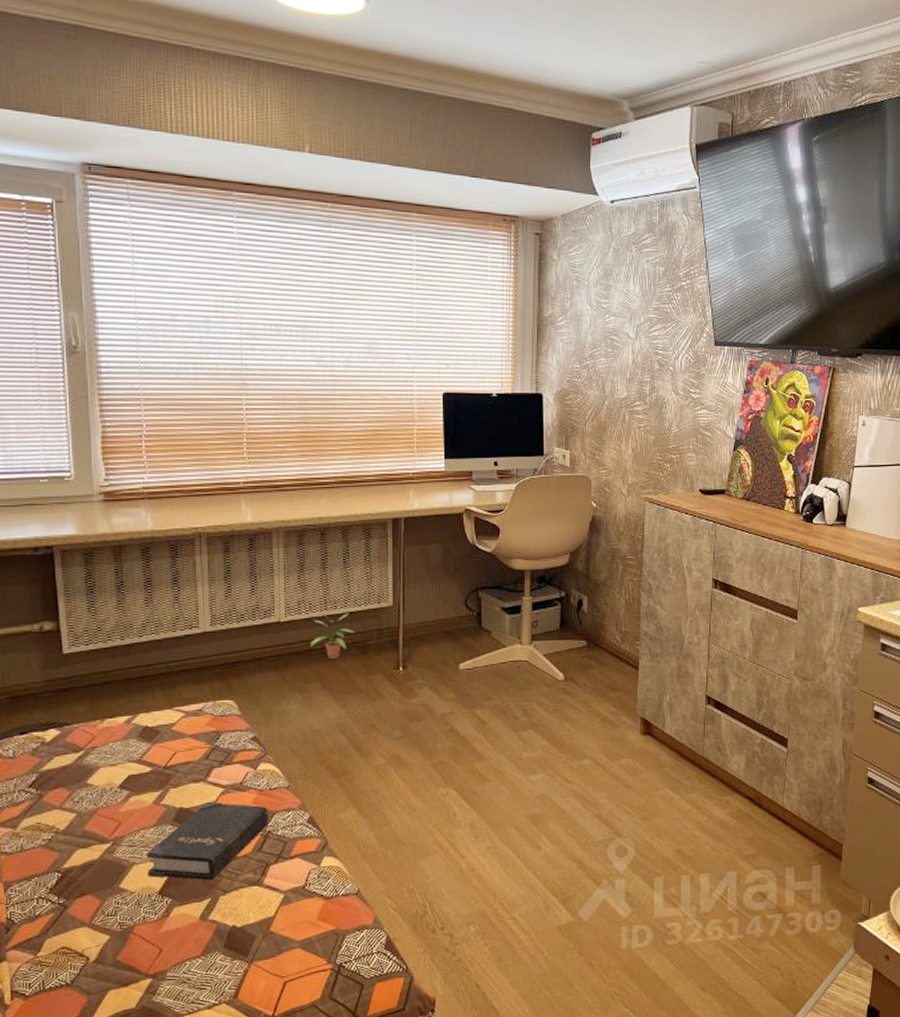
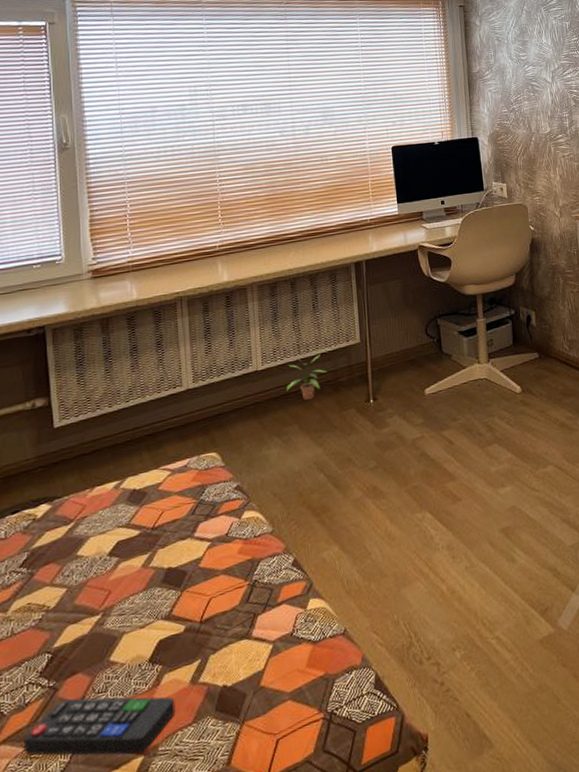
remote control: none [33,917,184,976] -> present [23,696,176,755]
hardback book: present [146,801,269,881] -> none [135,555,255,645]

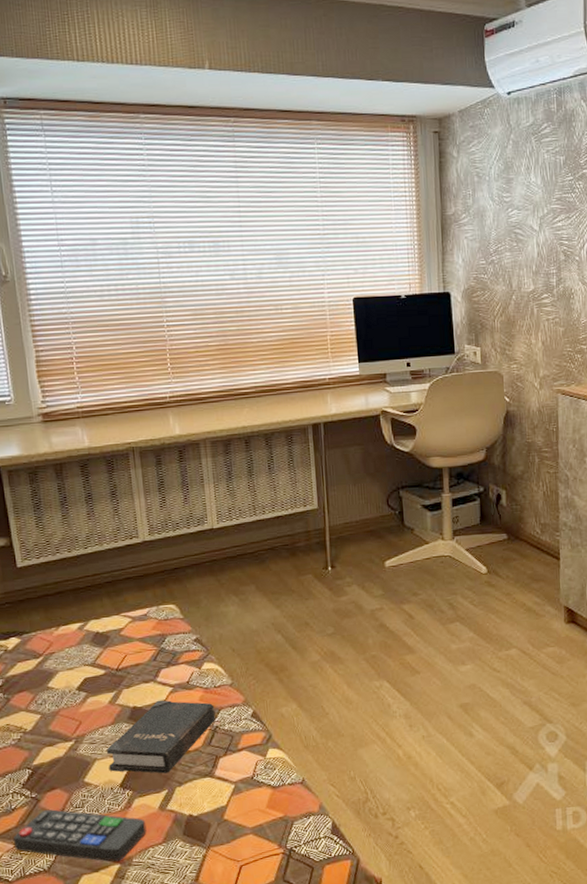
hardback book: none [135,555,255,645] -> present [106,700,216,774]
potted plant: present [286,353,327,400] -> none [243,516,284,562]

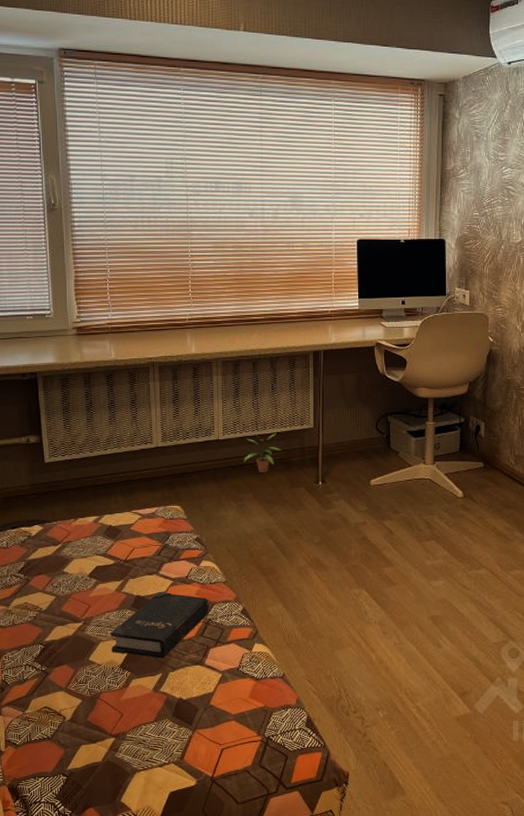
remote control: present [12,809,147,862] -> none [22,683,141,736]
potted plant: none [243,516,284,562] -> present [244,432,281,472]

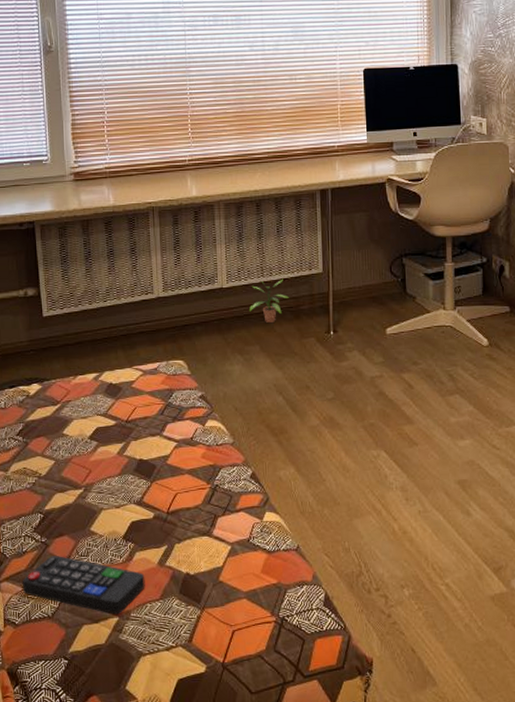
remote control: none [22,683,141,736] -> present [22,556,145,615]
hardback book: present [110,591,209,658] -> none [112,454,216,529]

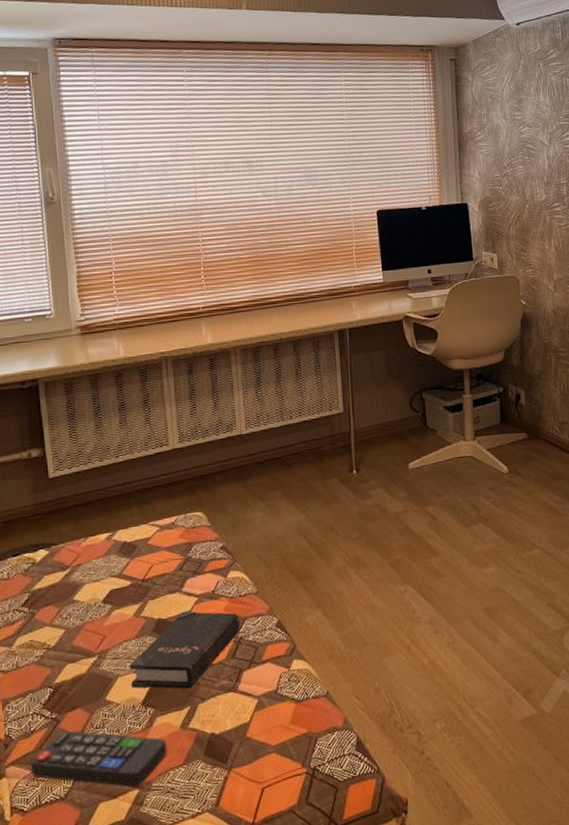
hardback book: none [112,454,216,529] -> present [129,611,240,689]
potted plant: present [250,278,289,323] -> none [270,421,310,466]

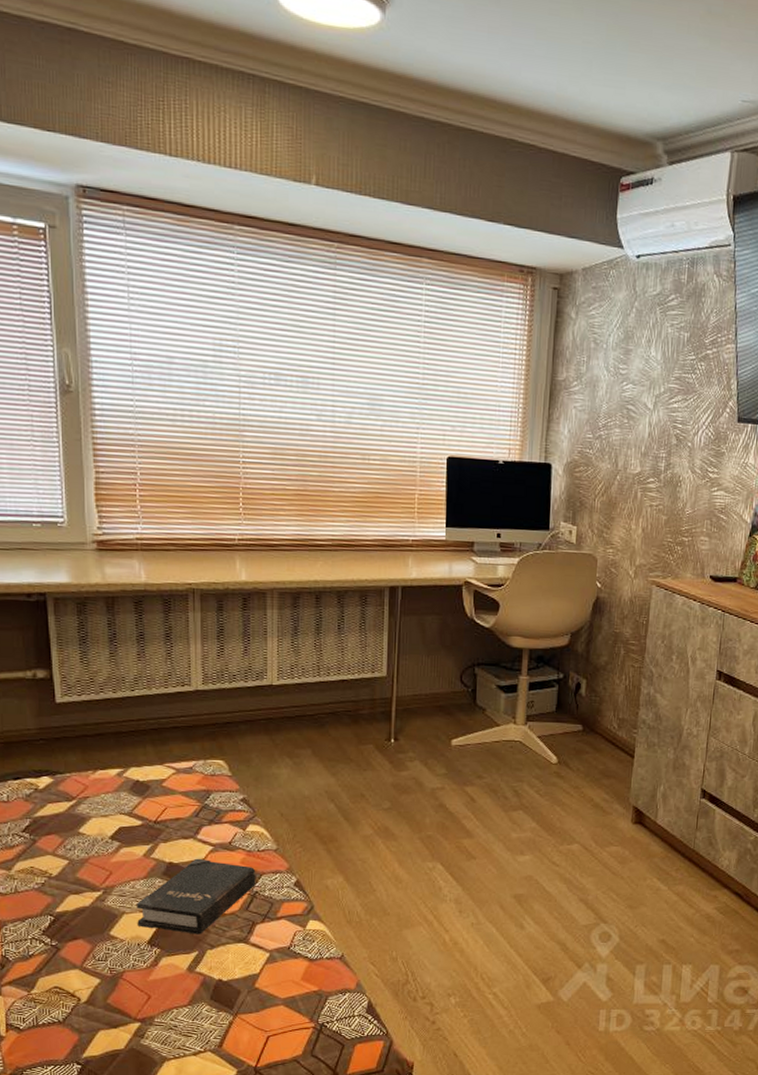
remote control: present [30,731,167,787] -> none [27,960,172,1020]

